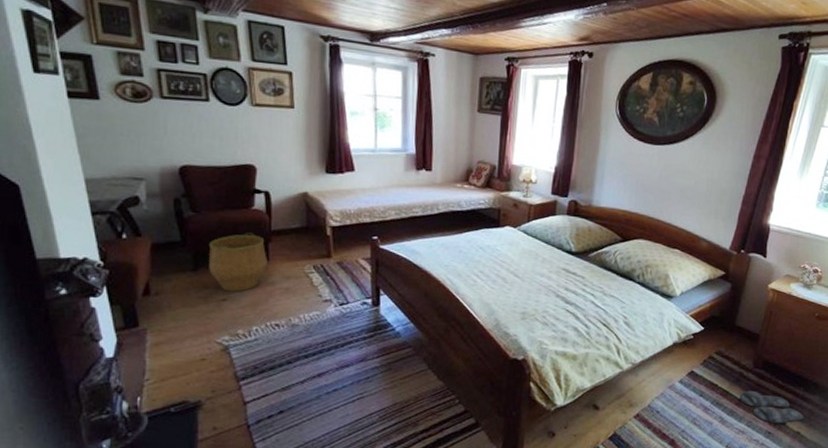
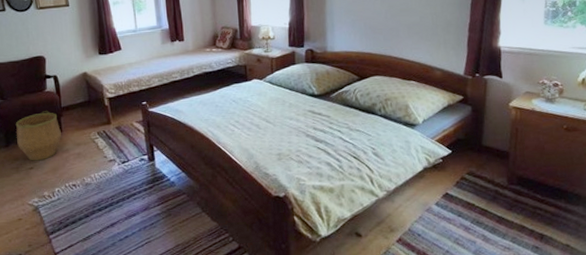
slippers: present [740,390,804,424] -> none [499,206,571,239]

